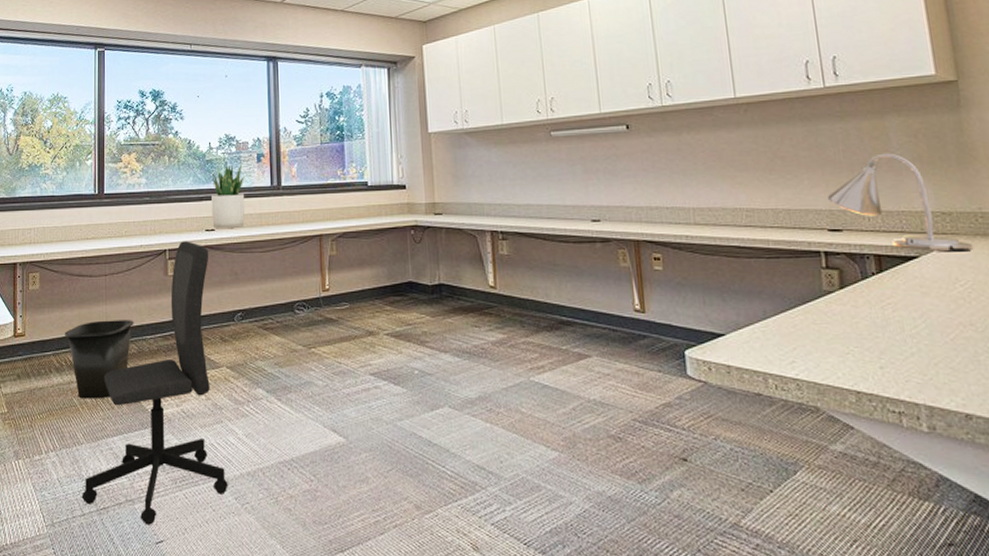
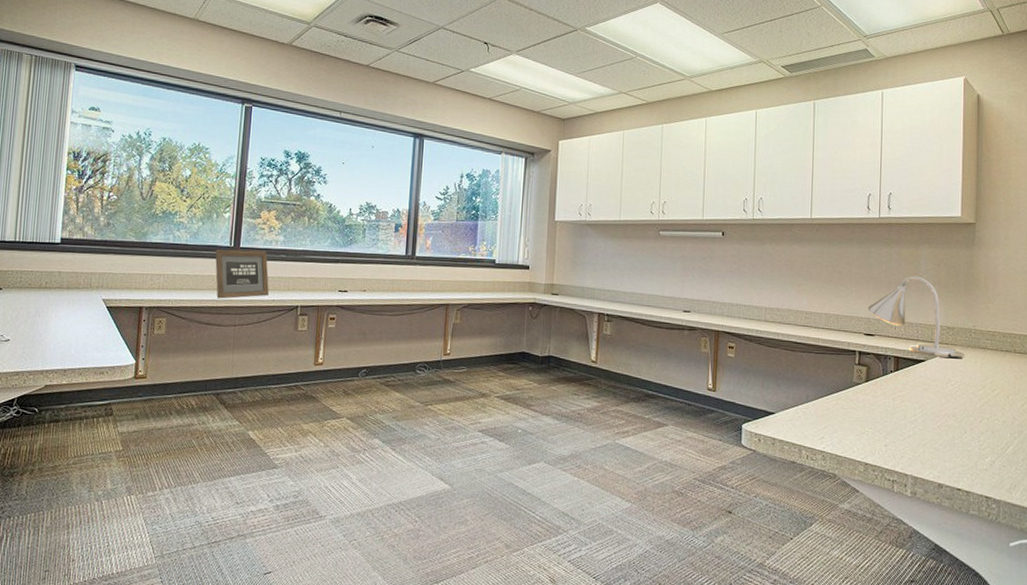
waste bin: present [65,320,134,399] -> none [188,368,260,441]
picture frame: none [80,195,136,249] -> present [215,249,269,299]
office chair: present [81,241,228,525] -> none [193,299,340,558]
planter: present [212,162,245,230] -> none [346,230,381,292]

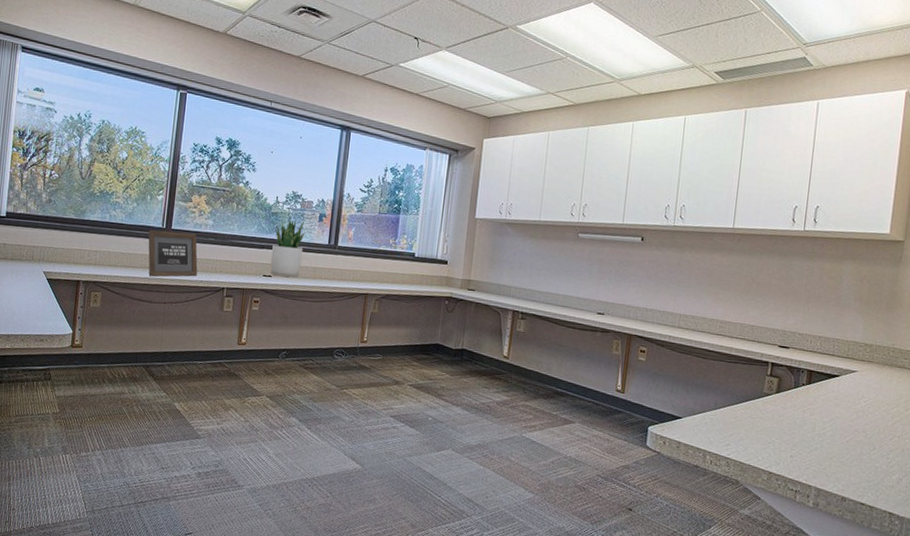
planter: none [346,230,381,292] -> present [270,218,306,278]
table lamp: present [868,276,965,359] -> none [785,291,881,377]

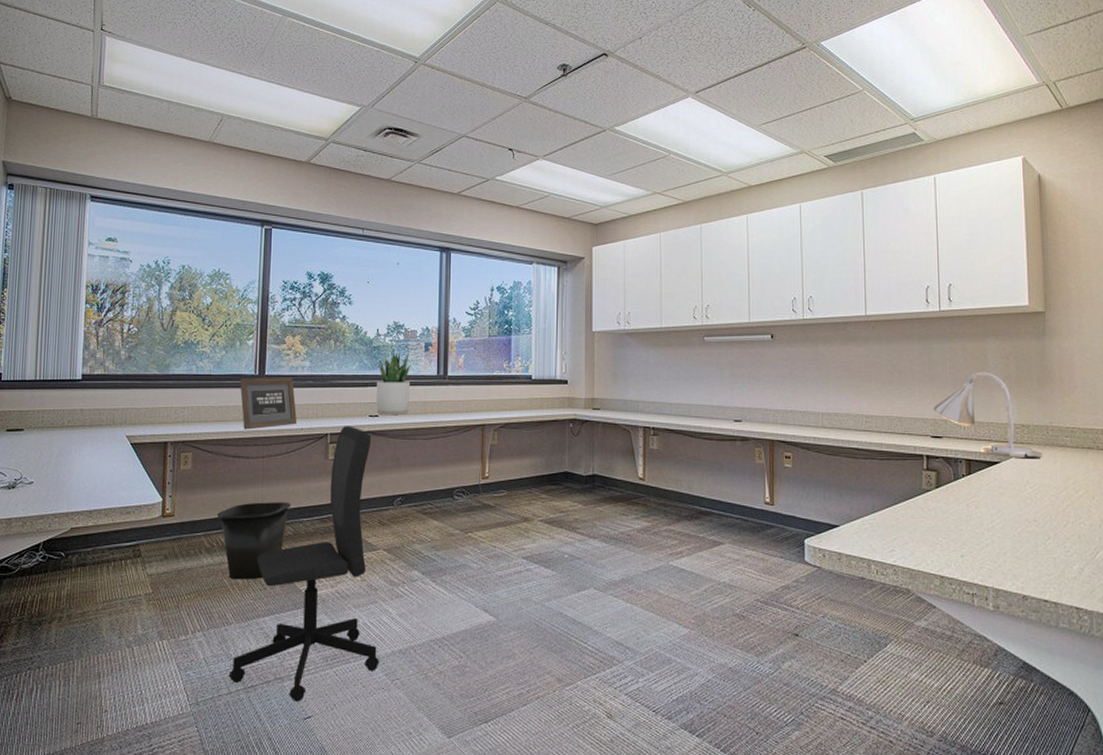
waste bin: none [120,342,187,410] -> present [217,502,291,580]
office chair: none [121,282,264,520] -> present [228,426,380,702]
table lamp: none [785,291,881,377] -> present [934,371,1043,459]

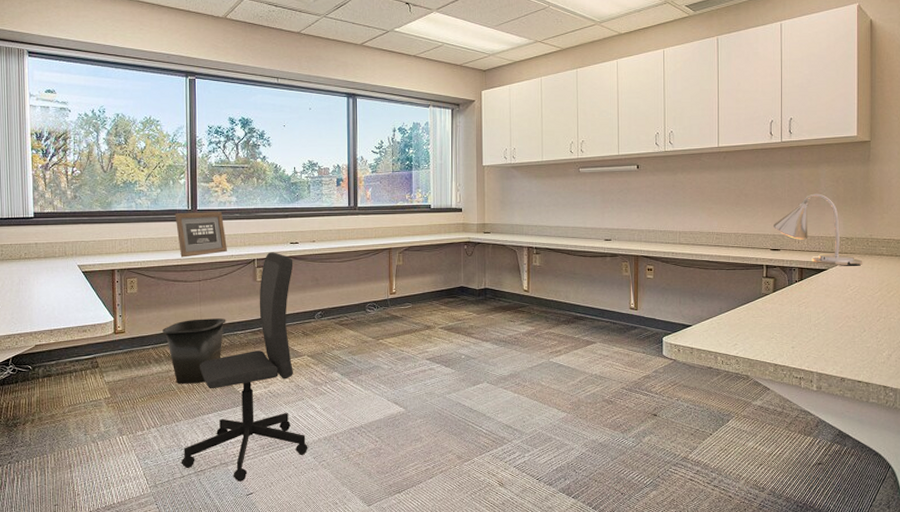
planter: present [376,350,411,416] -> none [296,185,325,243]

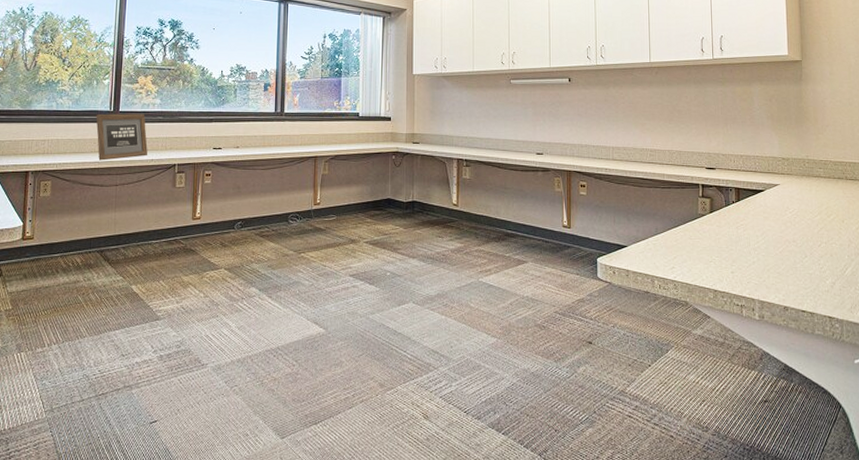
waste bin: present [163,318,226,384] -> none [73,226,141,297]
office chair: present [181,252,308,482] -> none [81,157,220,407]
table lamp: present [774,193,863,266] -> none [708,112,801,188]

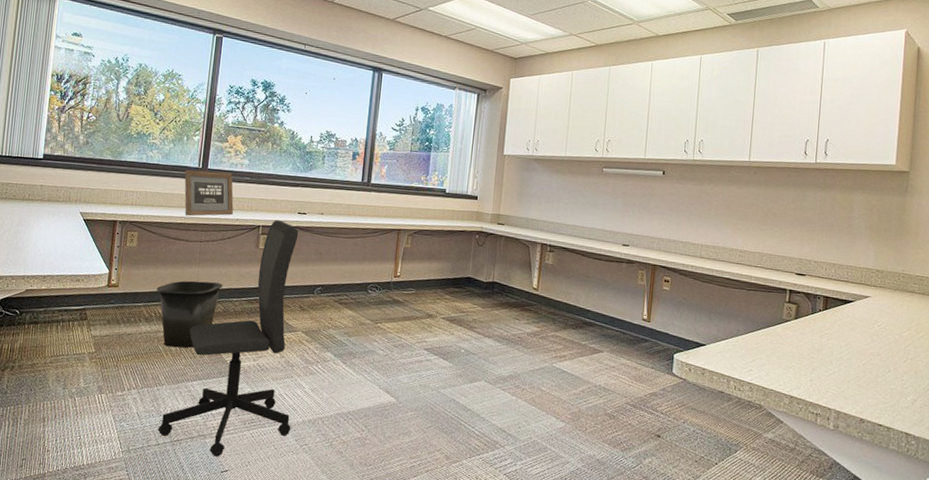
waste bin: none [73,226,141,297] -> present [157,280,223,348]
office chair: none [81,157,220,407] -> present [157,220,299,457]

